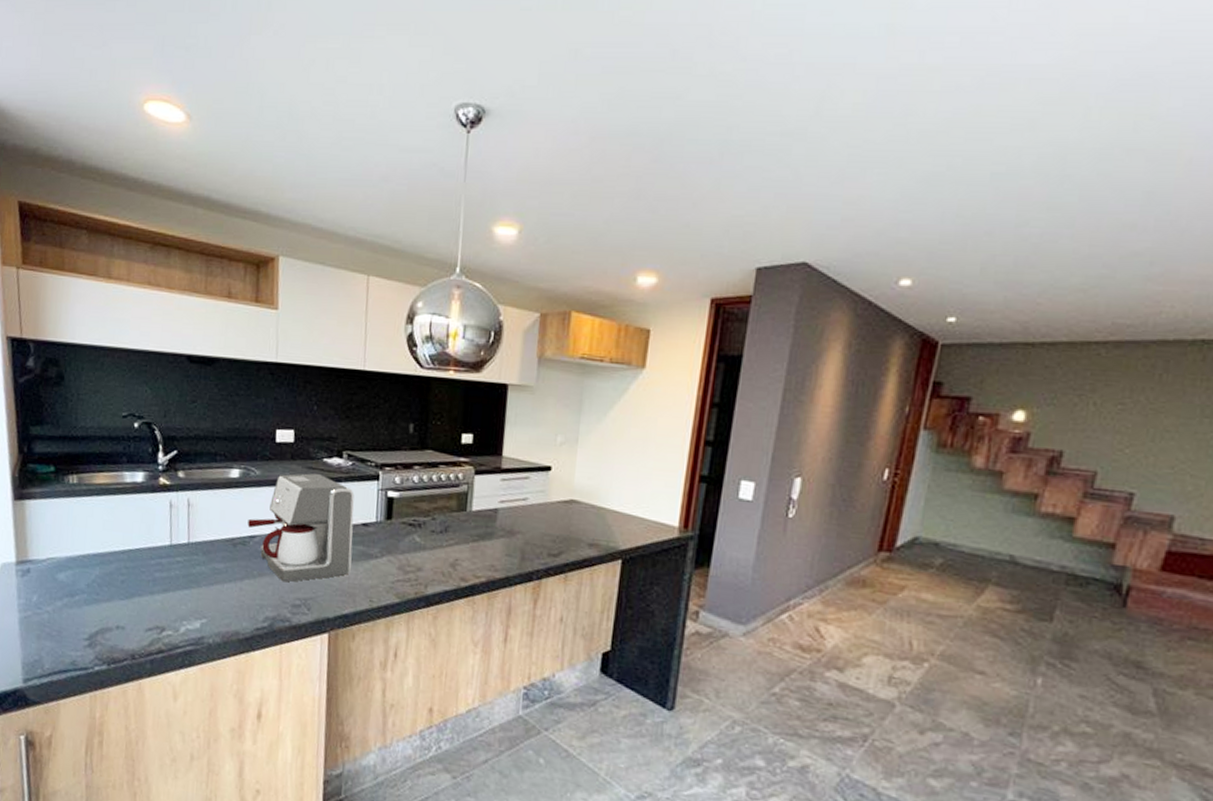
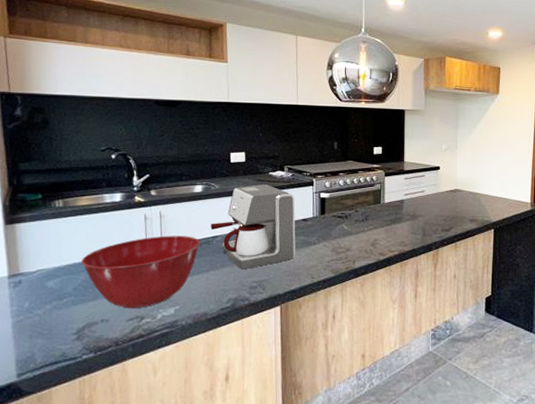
mixing bowl: none [96,529,234,617] -> present [82,235,200,309]

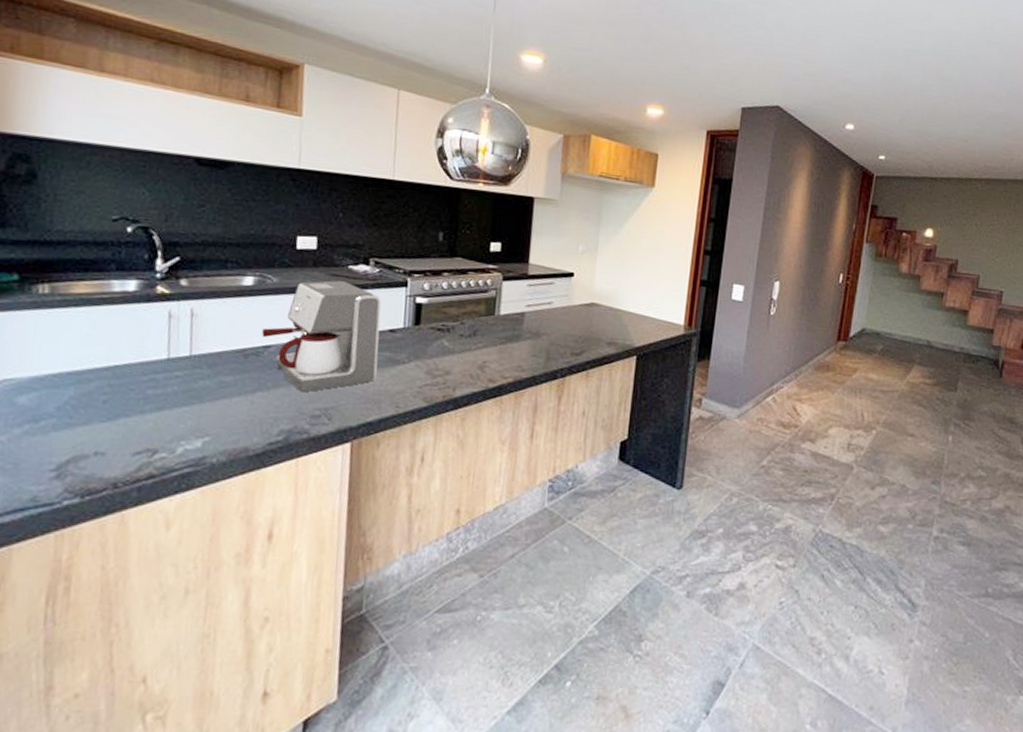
mixing bowl: present [82,235,200,309] -> none [71,341,245,439]

